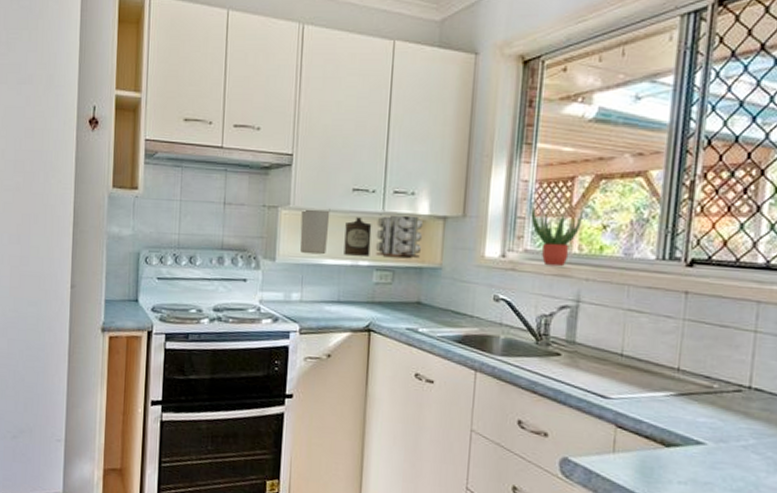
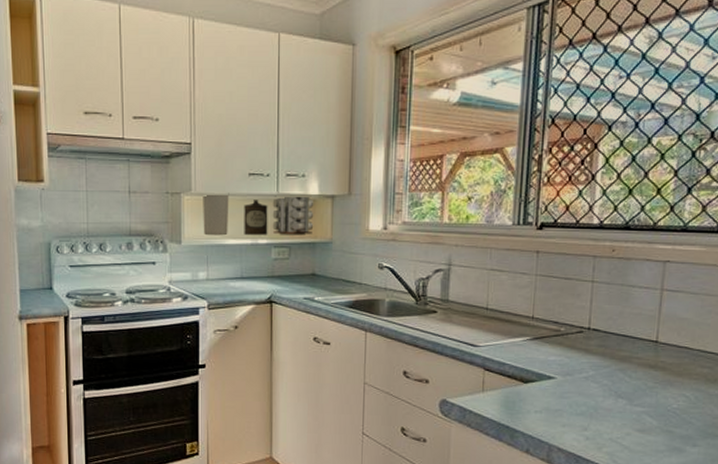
potted plant: present [530,201,583,267] -> none [407,178,451,236]

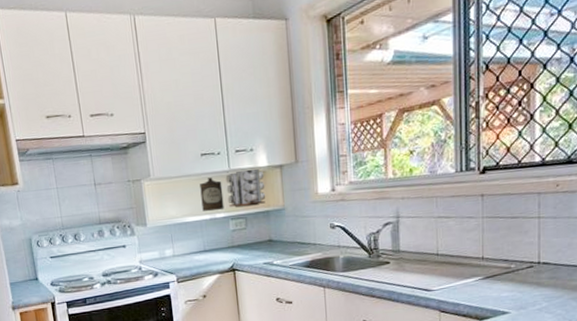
canister: present [203,193,229,236] -> none [161,174,188,216]

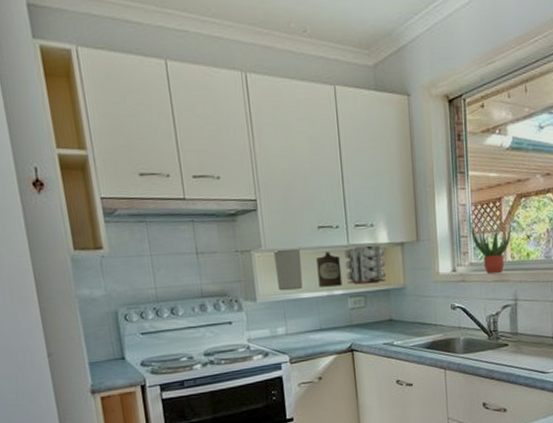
canister: none [161,174,188,216] -> present [274,247,303,291]
potted plant: none [350,139,393,193] -> present [471,221,511,275]

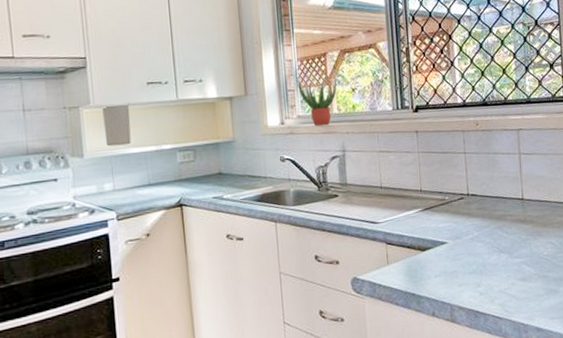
canister: present [316,252,343,288] -> none [145,107,172,143]
spice rack: present [344,246,387,285] -> none [173,100,216,139]

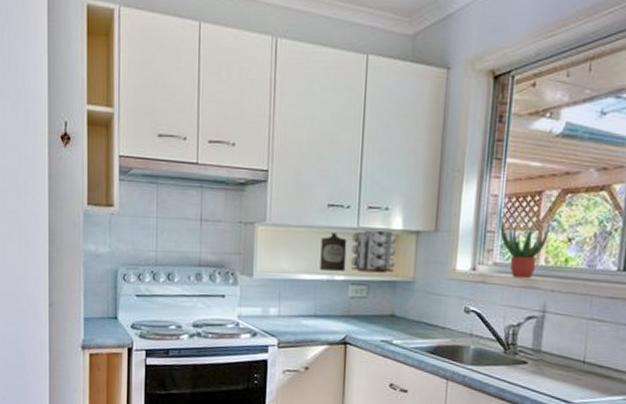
canister: present [102,102,131,147] -> none [276,224,306,270]
canister: none [145,107,172,143] -> present [320,233,347,272]
spice rack: none [173,100,216,139] -> present [350,229,397,273]

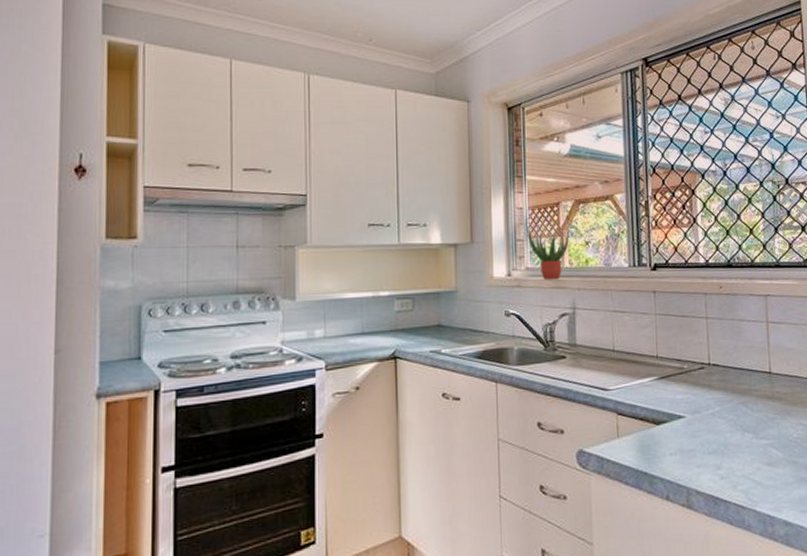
canister: present [320,233,347,272] -> none [364,250,390,289]
spice rack: present [350,229,397,273] -> none [394,246,438,286]

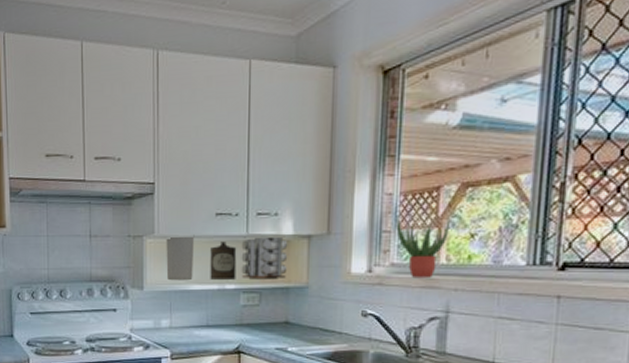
canister: none [319,244,348,290] -> present [166,234,195,281]
canister: none [364,250,390,289] -> present [210,241,237,281]
spice rack: none [394,246,438,286] -> present [241,237,288,280]

